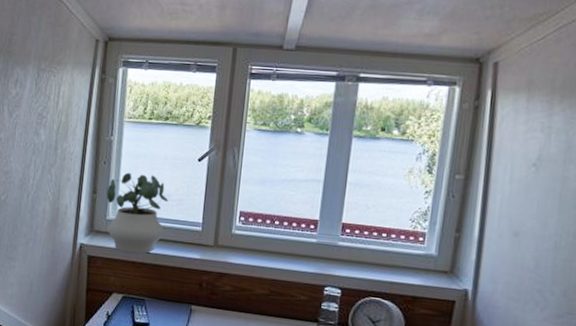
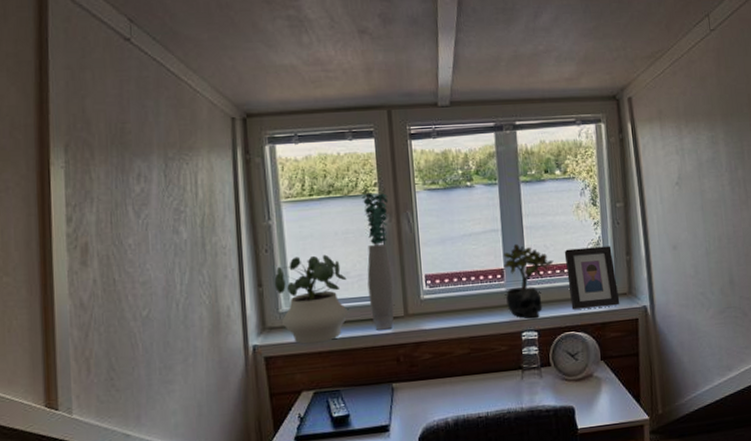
vase: none [184,119,219,255] -> present [361,188,395,330]
succulent plant: none [315,197,373,278] -> present [503,243,554,320]
picture frame: none [382,213,440,283] -> present [564,246,620,310]

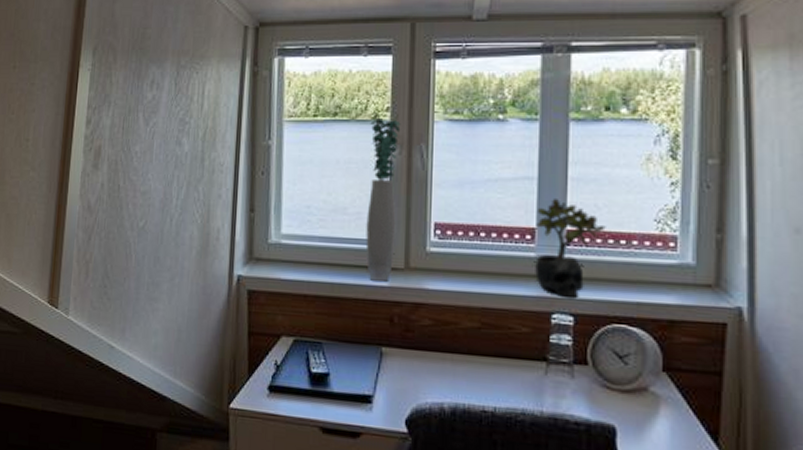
potted plant: present [274,254,349,345] -> none [266,183,344,286]
picture frame: present [564,246,620,310] -> none [622,213,700,300]

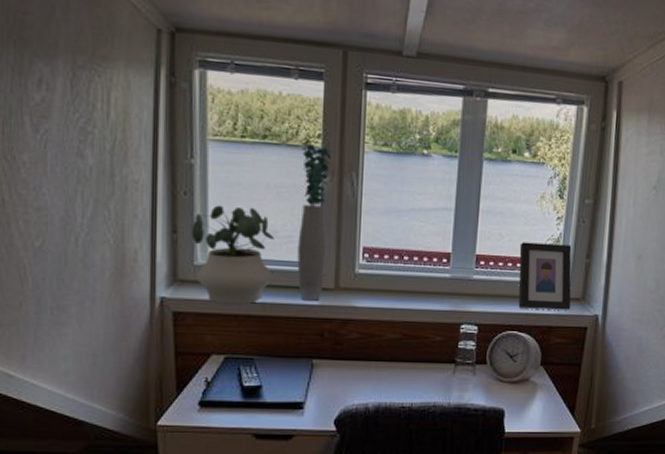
potted plant: none [266,183,344,286] -> present [191,205,275,306]
succulent plant: present [535,197,606,301] -> none [449,227,507,313]
picture frame: none [622,213,700,300] -> present [518,242,572,310]

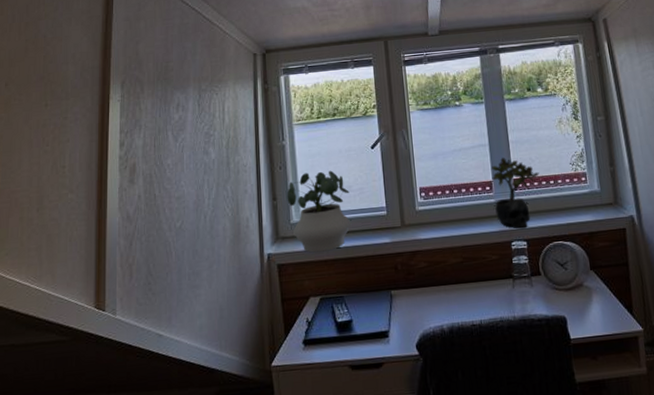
vase: present [297,138,332,301] -> none [362,109,392,240]
succulent plant: none [449,227,507,313] -> present [492,157,539,230]
picture frame: present [518,242,572,310] -> none [549,157,607,220]

